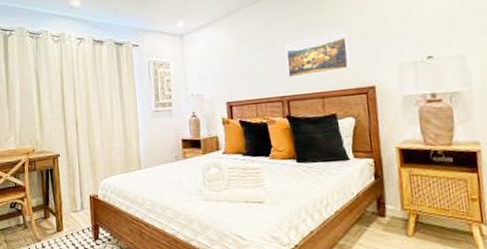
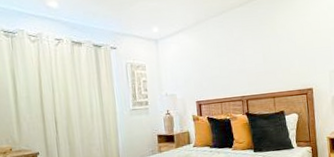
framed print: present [285,28,350,78] -> none [244,40,294,81]

